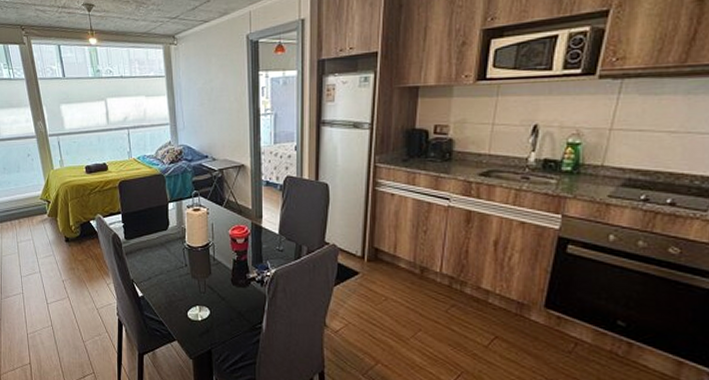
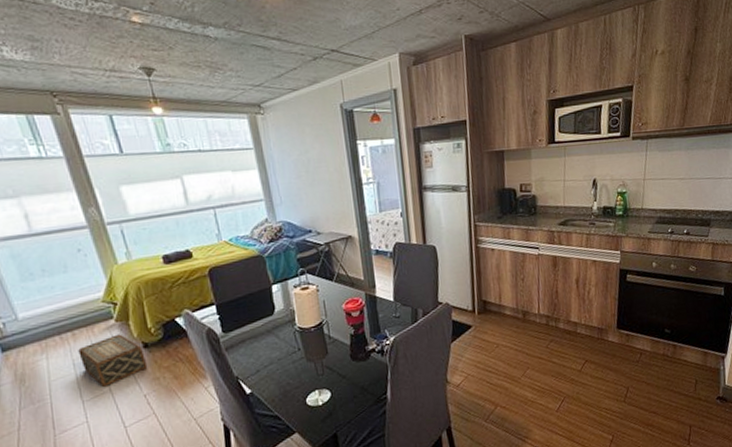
woven basket: none [21,227,67,268] -> present [78,334,148,387]

